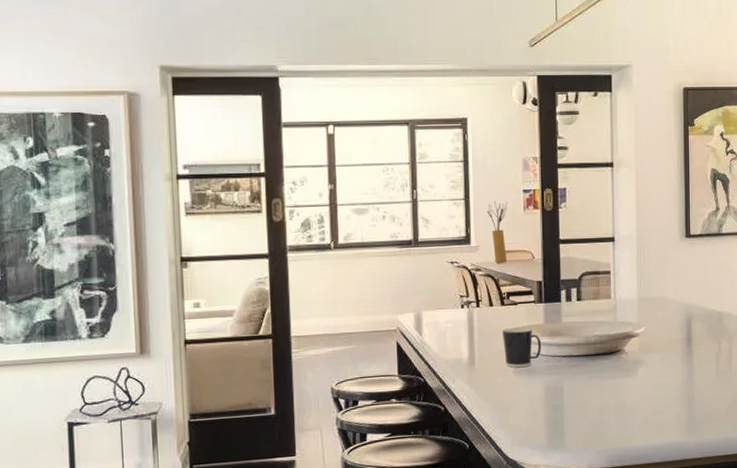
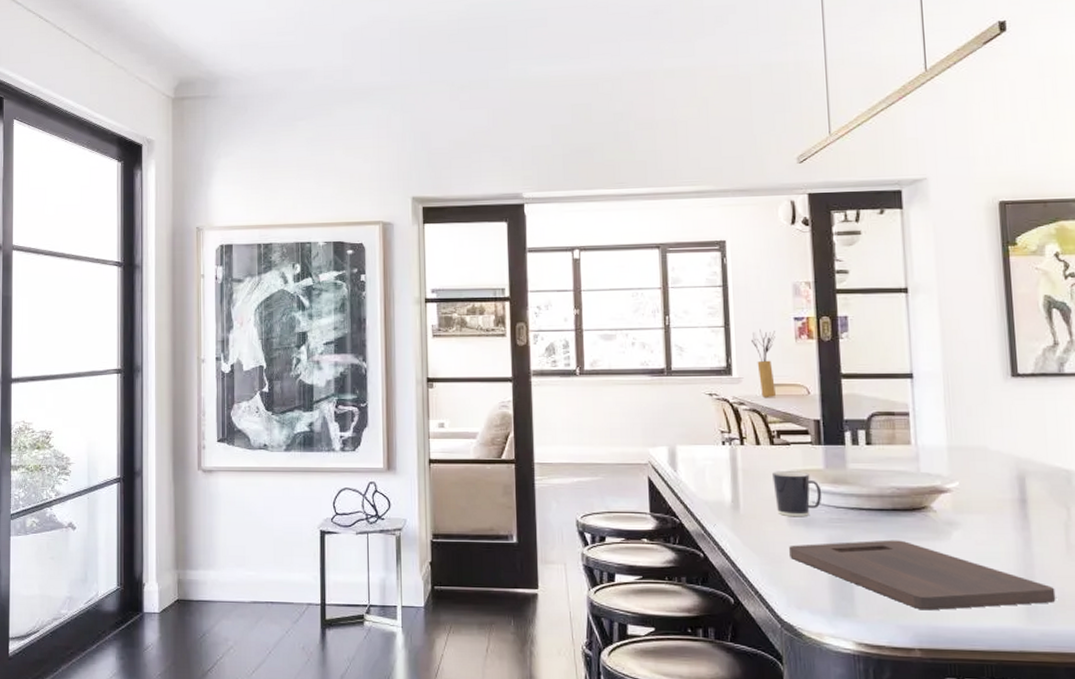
cutting board: none [515,379,708,436] -> present [789,539,1056,611]

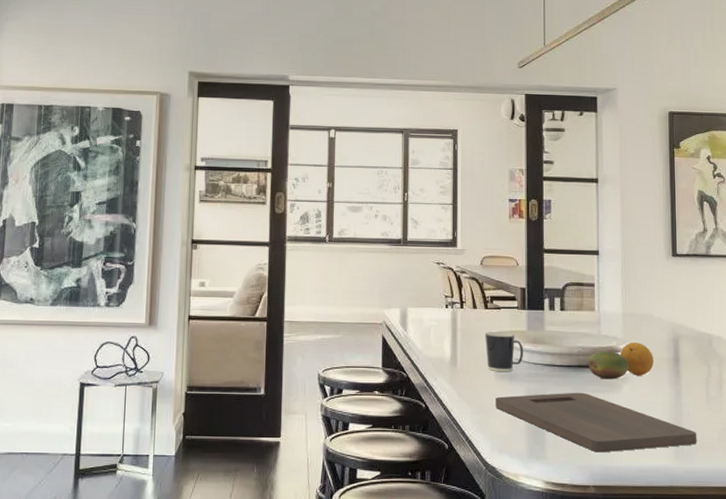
vase: present [750,328,776,397] -> none [473,207,493,267]
fruit: none [905,492,959,525] -> present [588,351,629,380]
fruit: none [946,481,992,520] -> present [619,342,654,376]

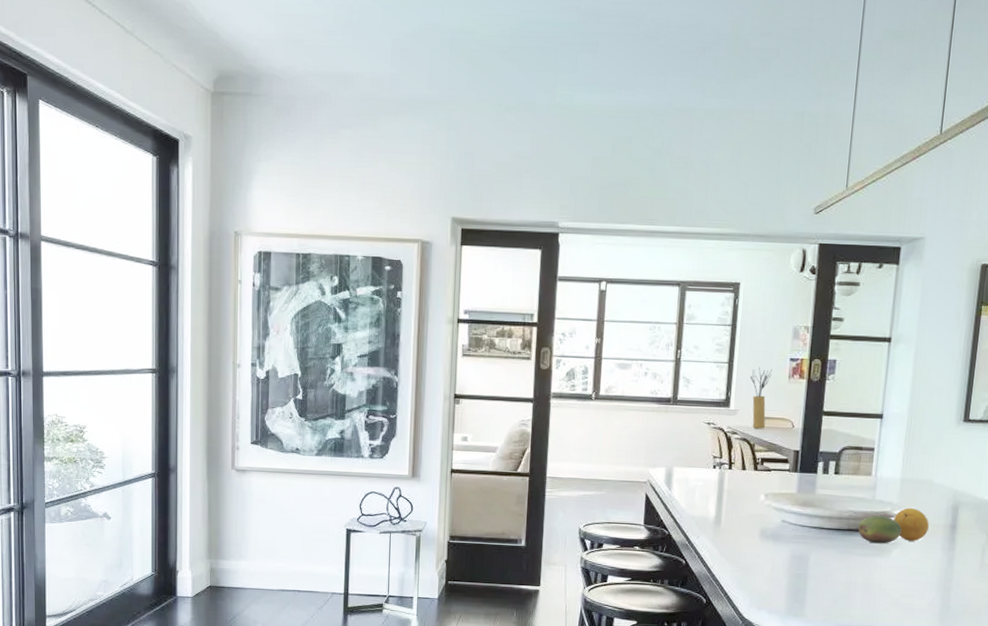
vase: none [473,207,493,267] -> present [749,366,772,429]
mug: present [484,332,524,373] -> none [751,493,792,533]
cutting board: present [496,392,697,453] -> none [757,554,965,613]

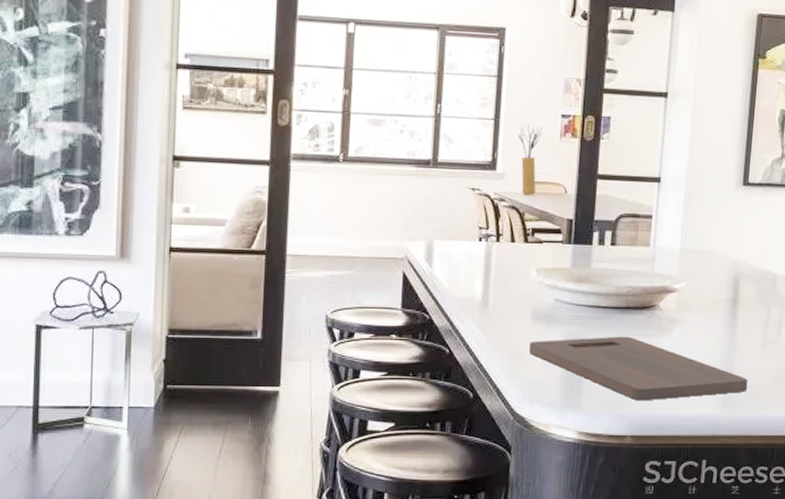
cutting board: none [757,554,965,613] -> present [529,336,748,401]
fruit: present [858,516,902,544] -> none [636,291,682,323]
fruit: present [893,508,929,541] -> none [673,282,710,318]

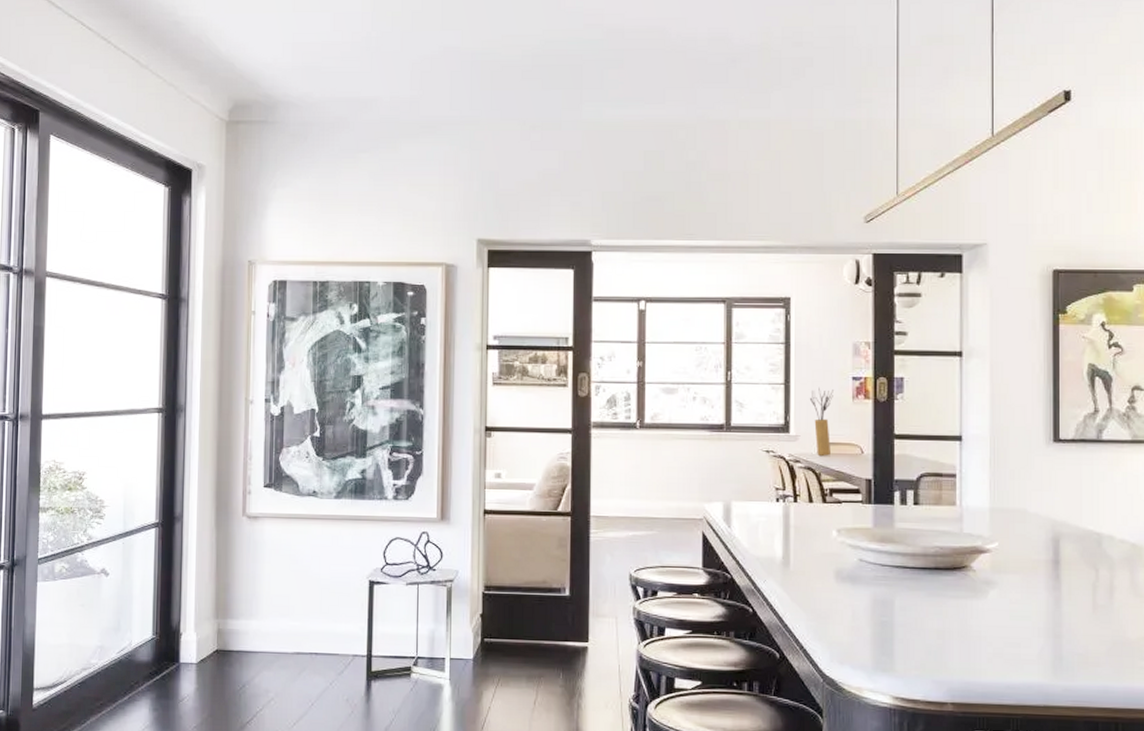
cutting board: present [529,336,748,401] -> none [835,597,1080,666]

